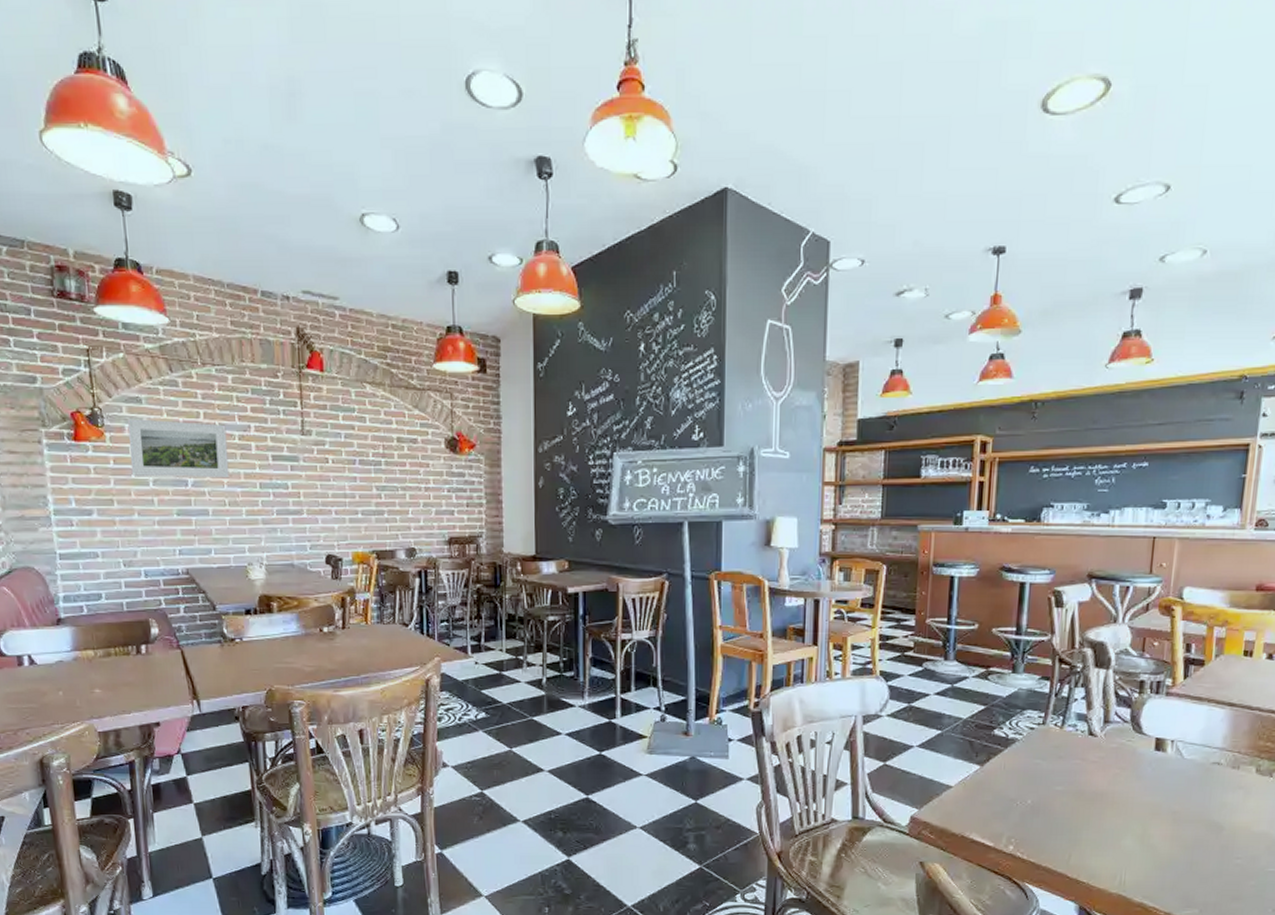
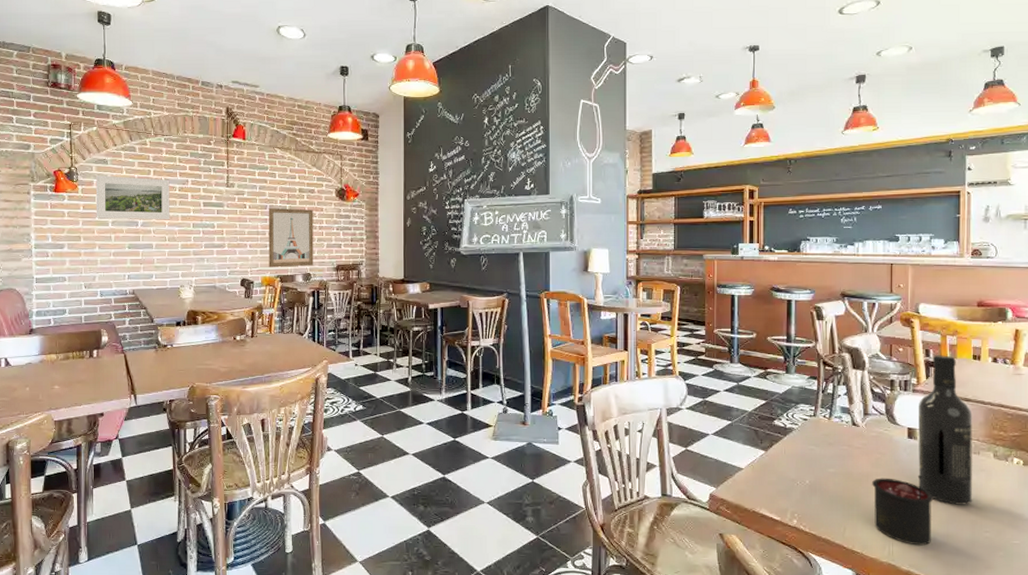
wall art: none [357,463,419,540] -> present [268,208,314,267]
candle: none [1105,793,1179,874] -> present [872,475,934,546]
wine bottle: none [1163,650,1236,828] -> present [918,355,972,505]

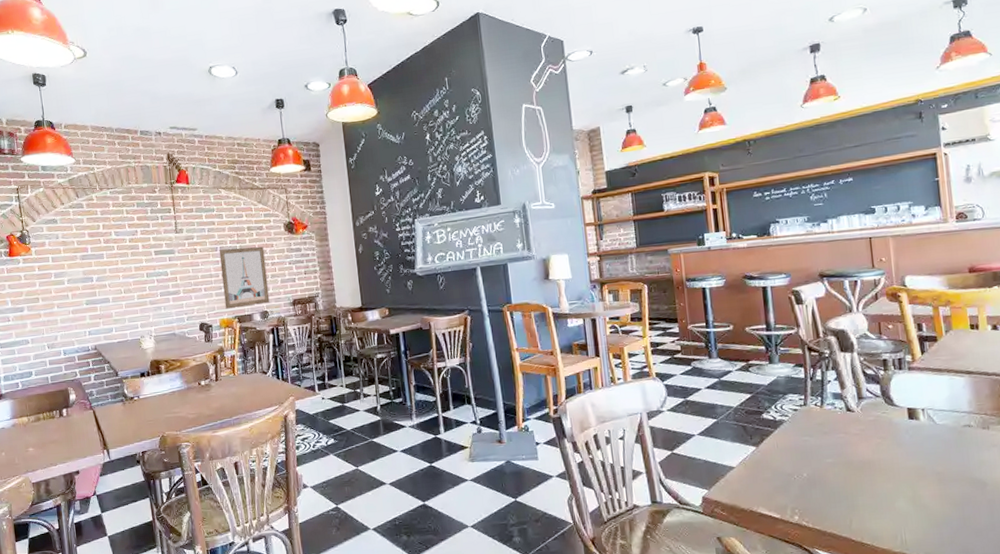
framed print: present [95,175,170,220] -> none [47,232,124,278]
candle: present [872,475,934,546] -> none [875,456,947,532]
wine bottle: present [918,355,972,505] -> none [916,327,987,485]

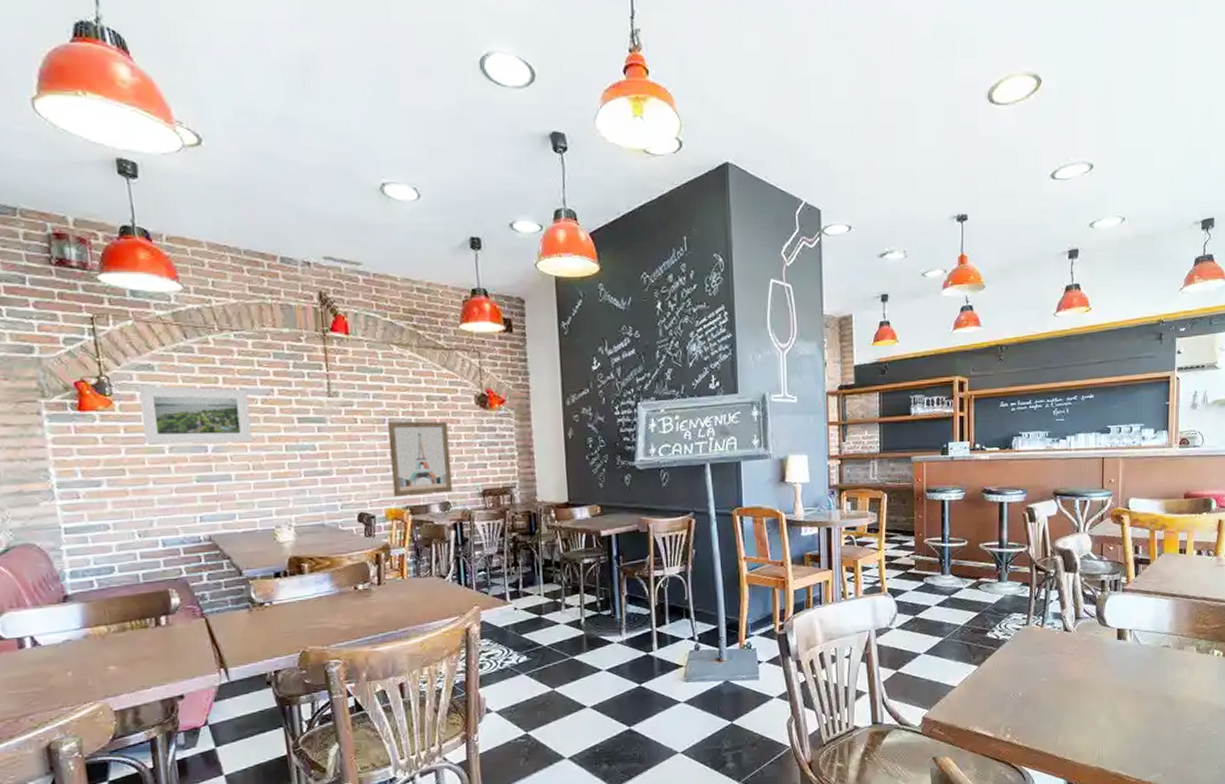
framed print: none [47,232,124,278] -> present [138,386,253,444]

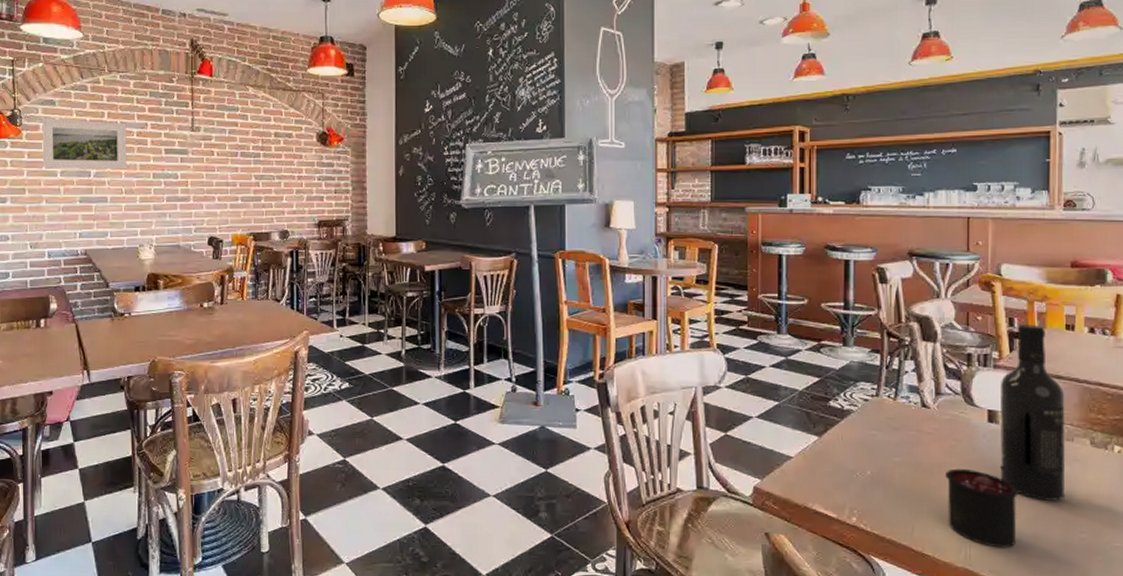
wall art: present [387,421,453,497] -> none [239,155,292,224]
candle: none [1083,675,1141,747] -> present [945,465,1019,548]
wine bottle: none [1127,551,1178,703] -> present [1000,324,1065,501]

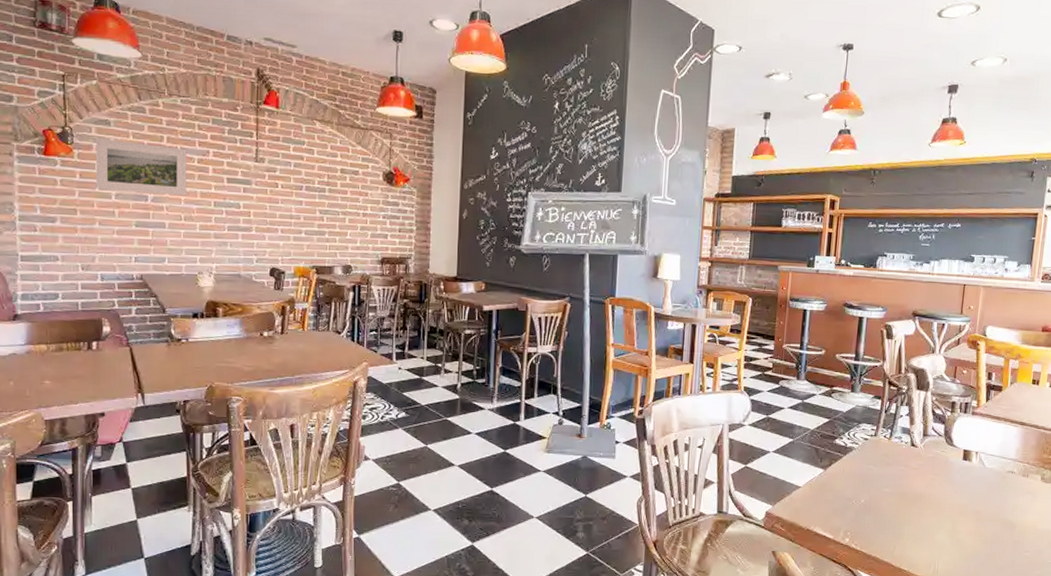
candle: present [945,465,1019,548] -> none [923,496,981,564]
wine bottle: present [1000,324,1065,501] -> none [969,378,1026,526]

